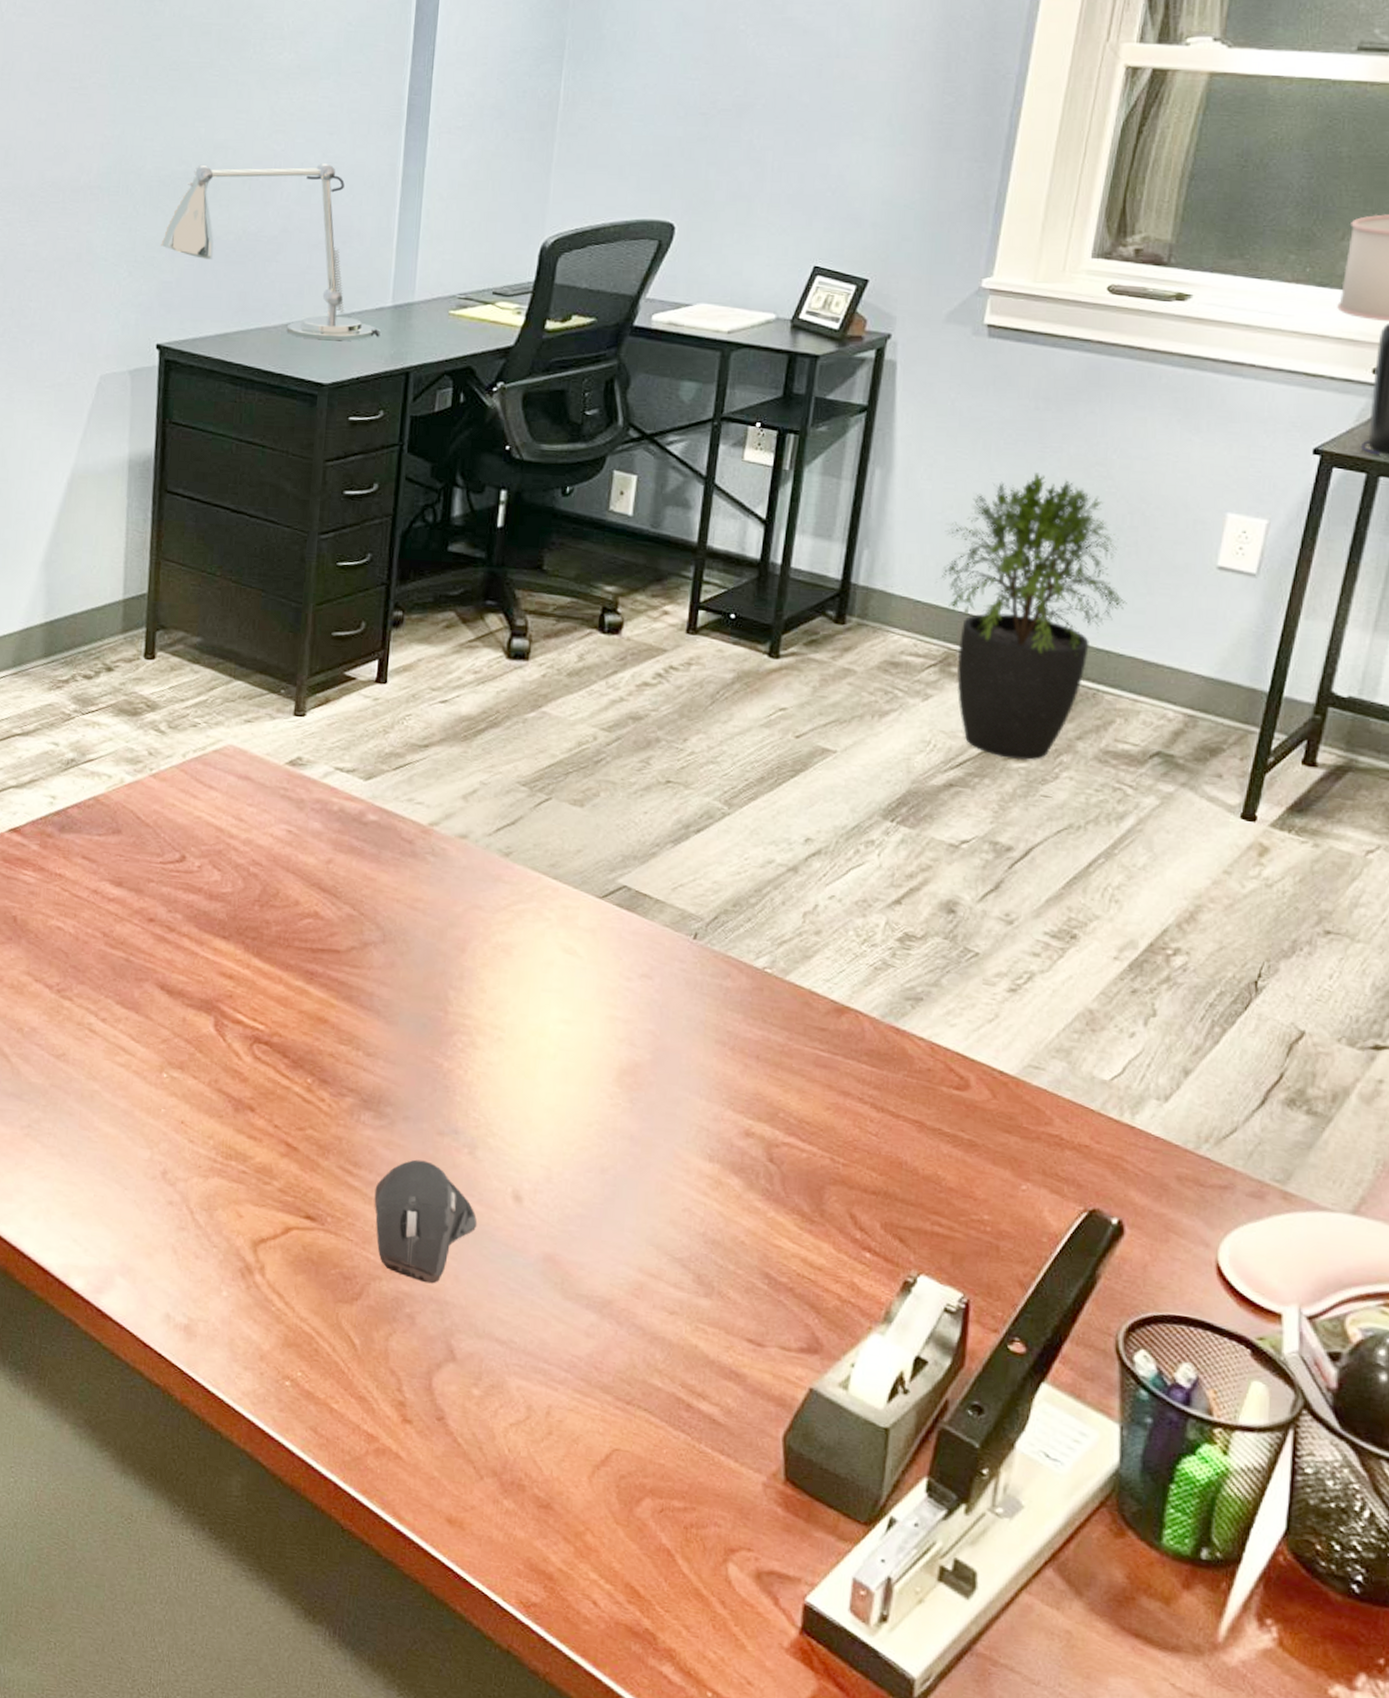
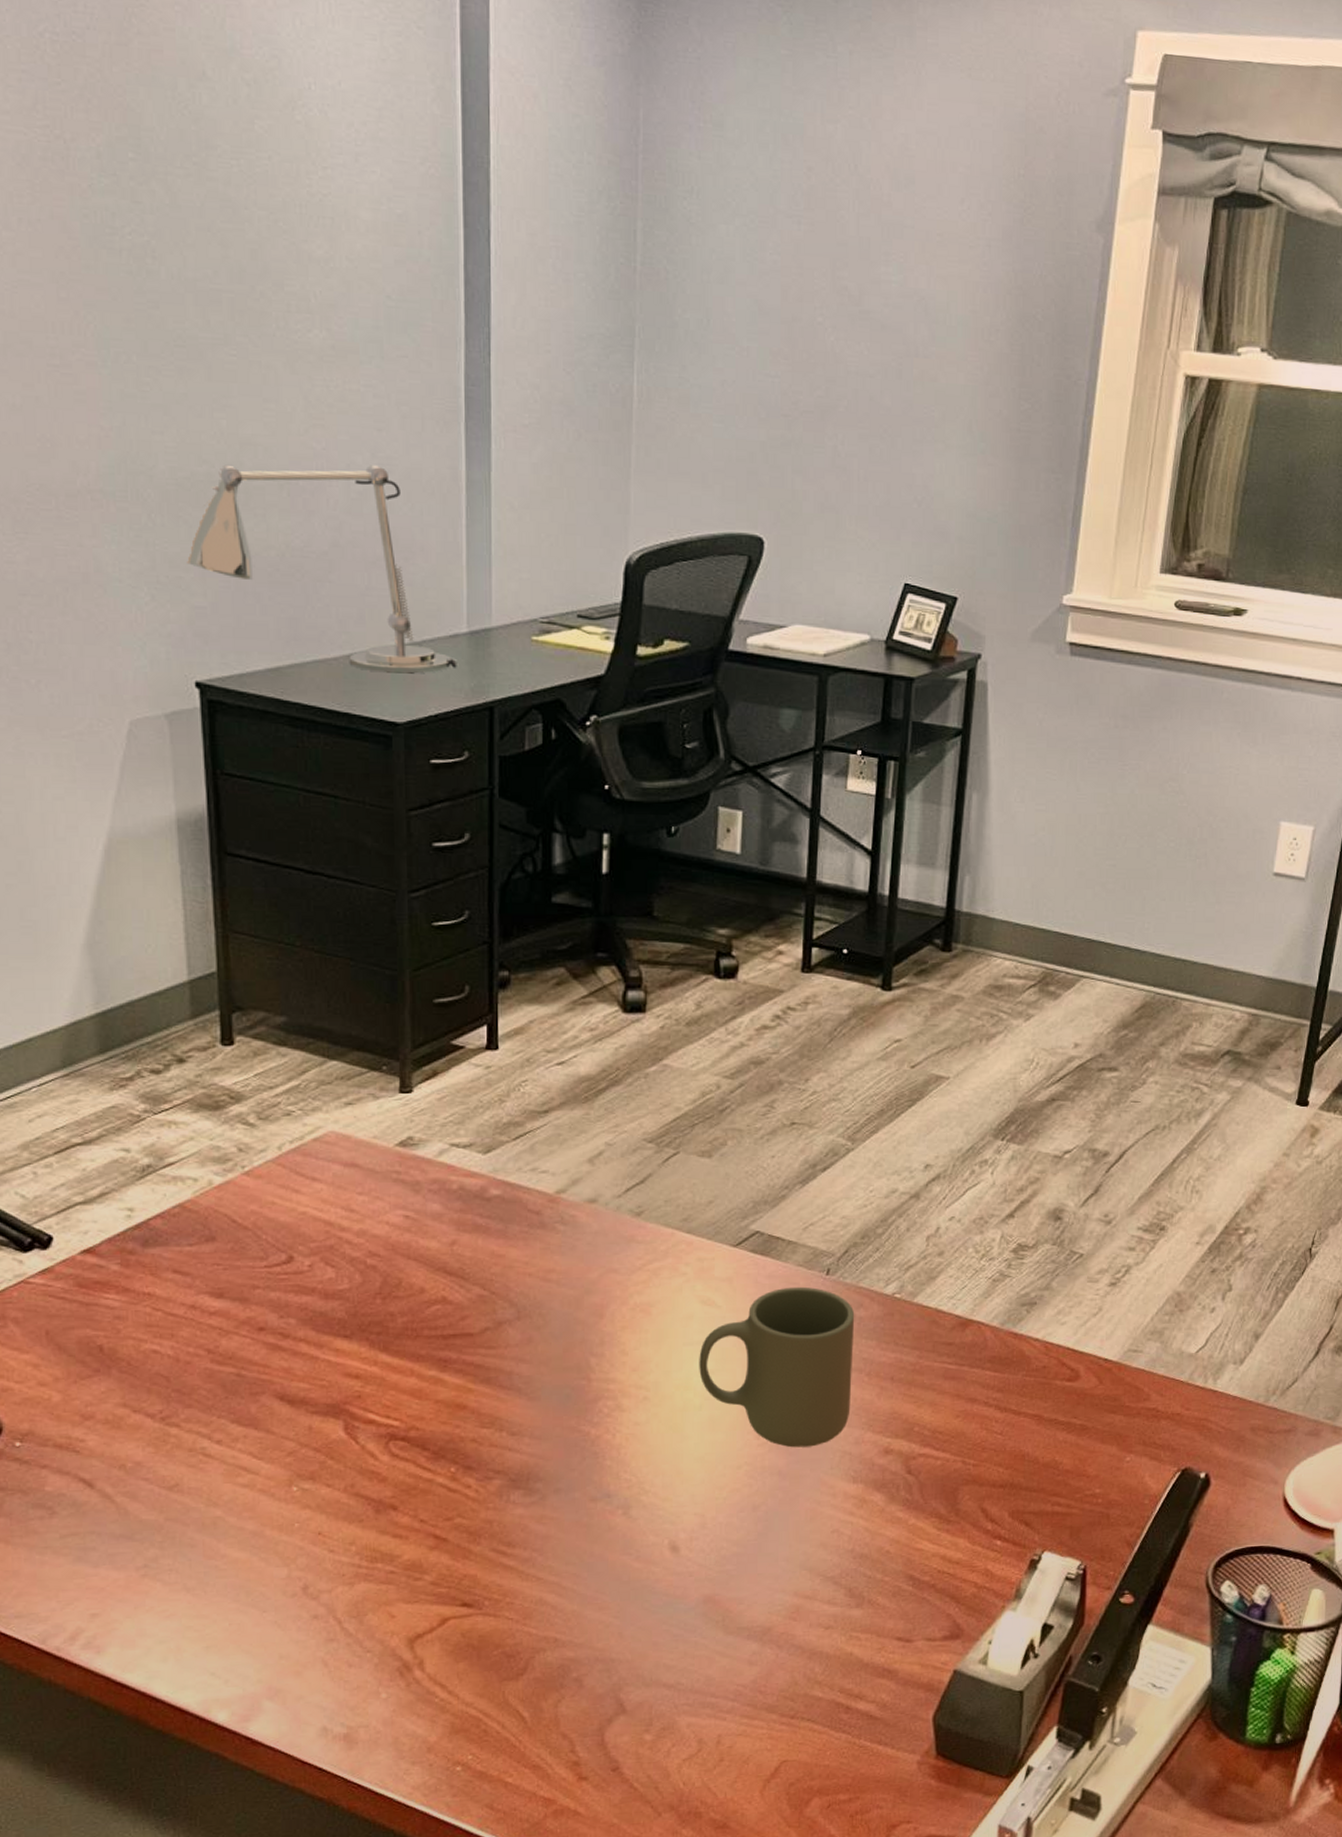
computer mouse: present [374,1159,478,1284] -> none [531,1528,637,1646]
mug: none [555,946,722,1116] -> present [699,1286,855,1448]
potted plant: present [936,473,1127,760] -> none [1032,790,1199,1069]

